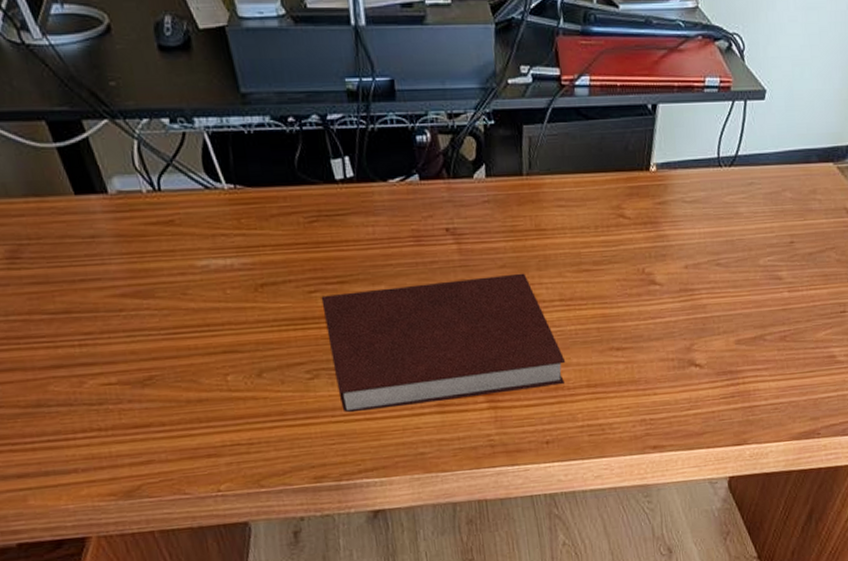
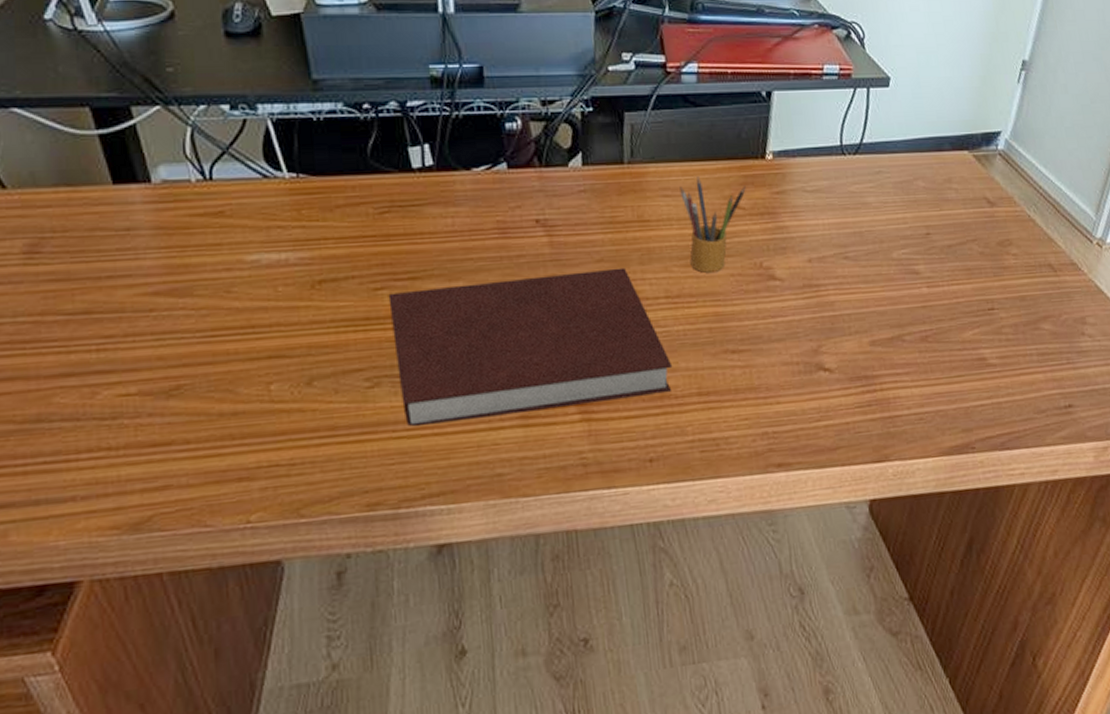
pencil box: none [572,187,632,278] -> present [679,176,746,273]

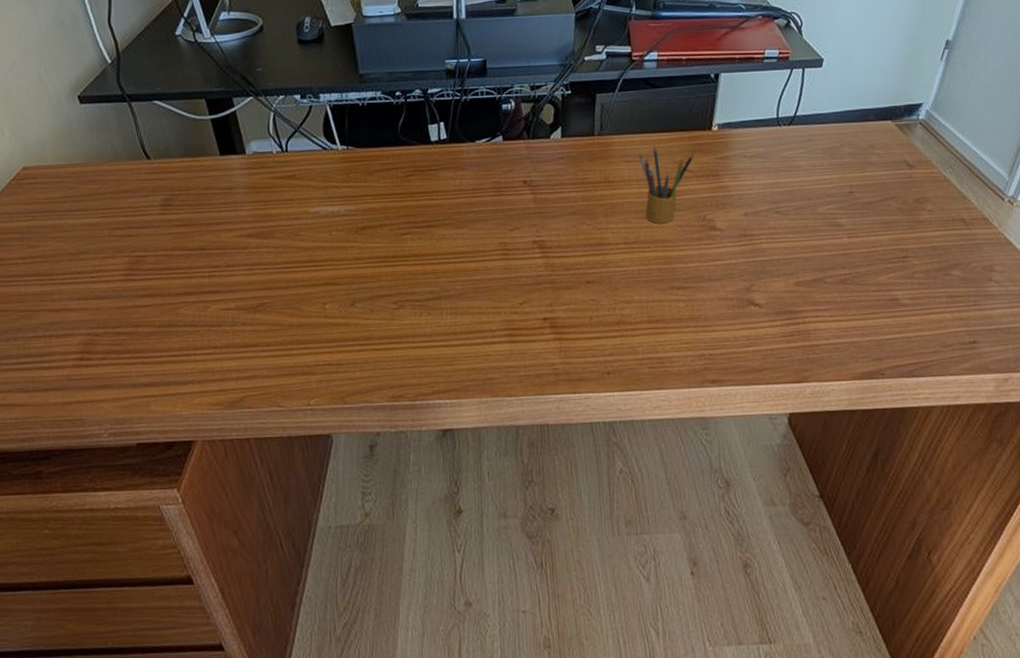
notebook: present [388,267,673,427] -> none [411,219,628,340]

